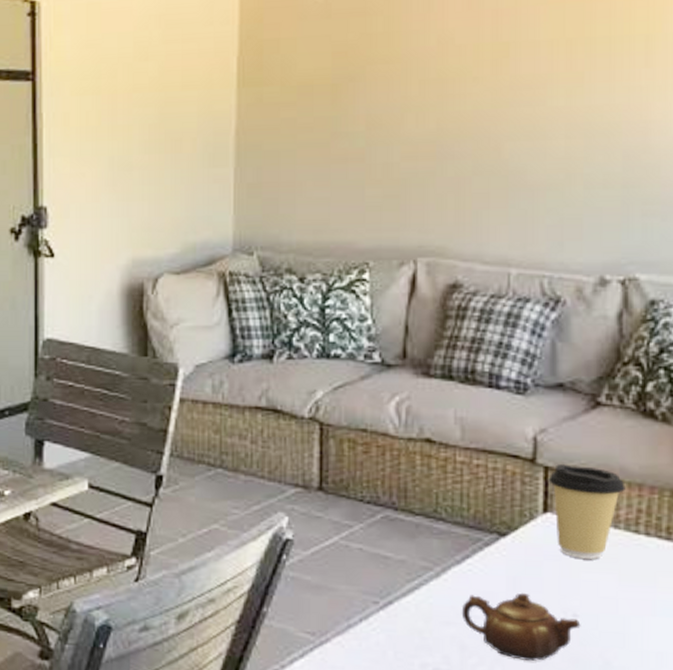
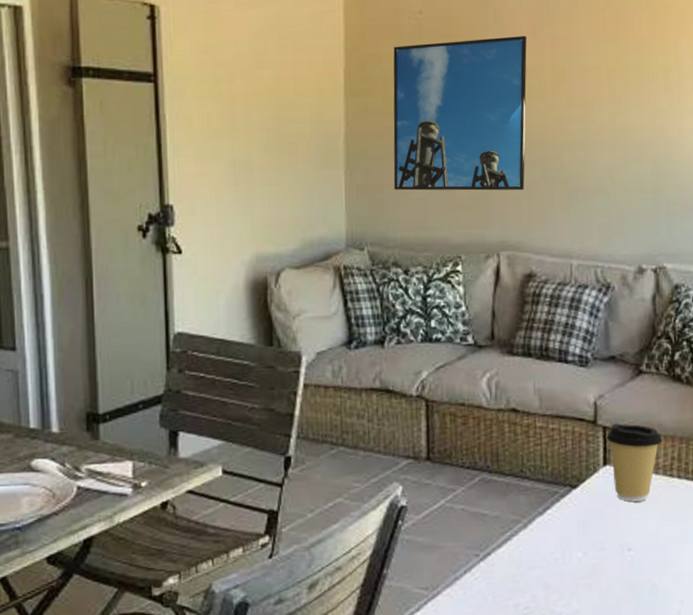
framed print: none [290,9,460,189] -> present [393,36,527,191]
teapot: present [461,592,581,662] -> none [544,534,634,592]

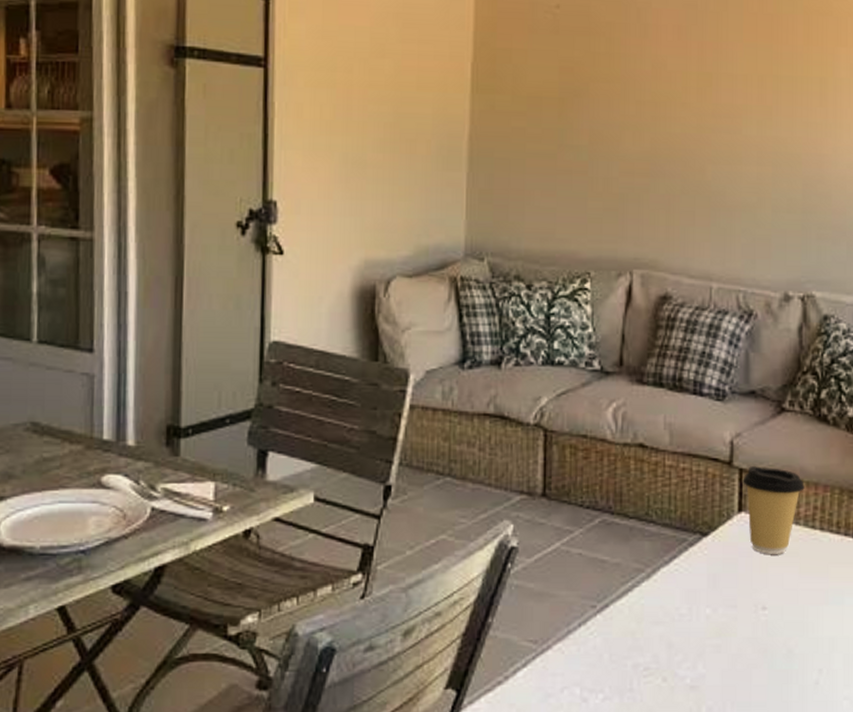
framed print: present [393,36,527,191] -> none [520,37,671,203]

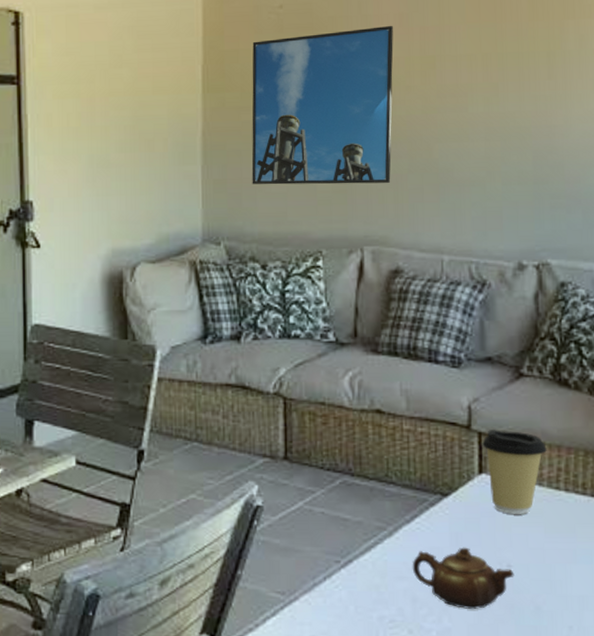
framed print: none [520,37,671,203] -> present [251,26,394,185]
teapot: none [669,589,769,655] -> present [412,547,514,610]

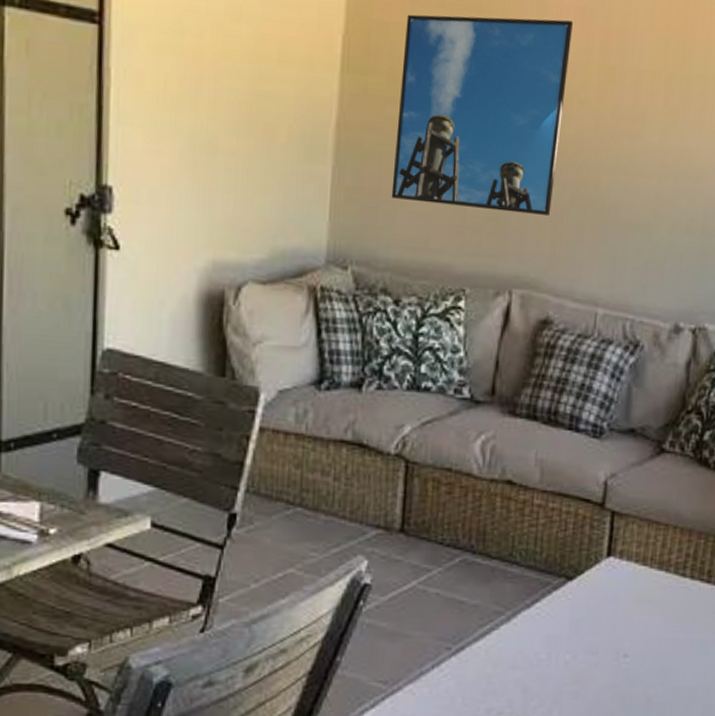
teapot: present [412,547,514,610] -> none [527,635,630,702]
coffee cup: present [482,430,547,514] -> none [614,509,678,602]

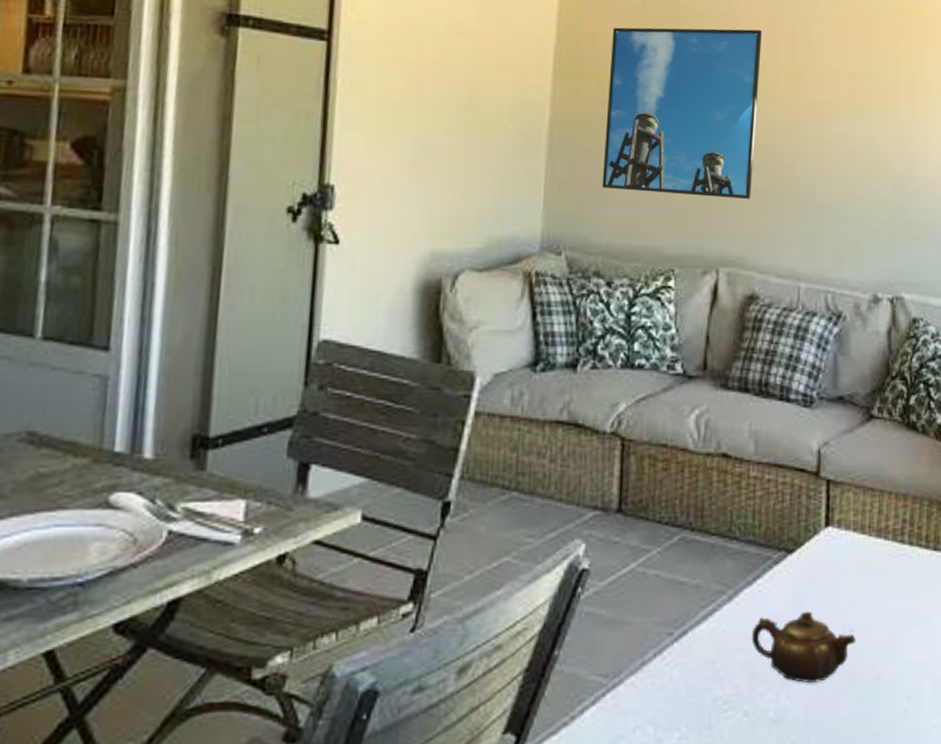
teapot: none [527,635,630,702] -> present [751,611,856,684]

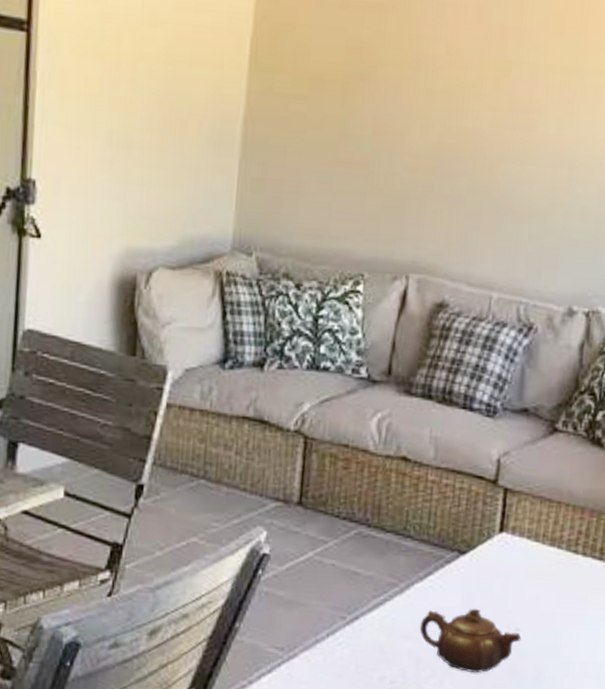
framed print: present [602,27,762,199] -> none [294,16,471,204]

